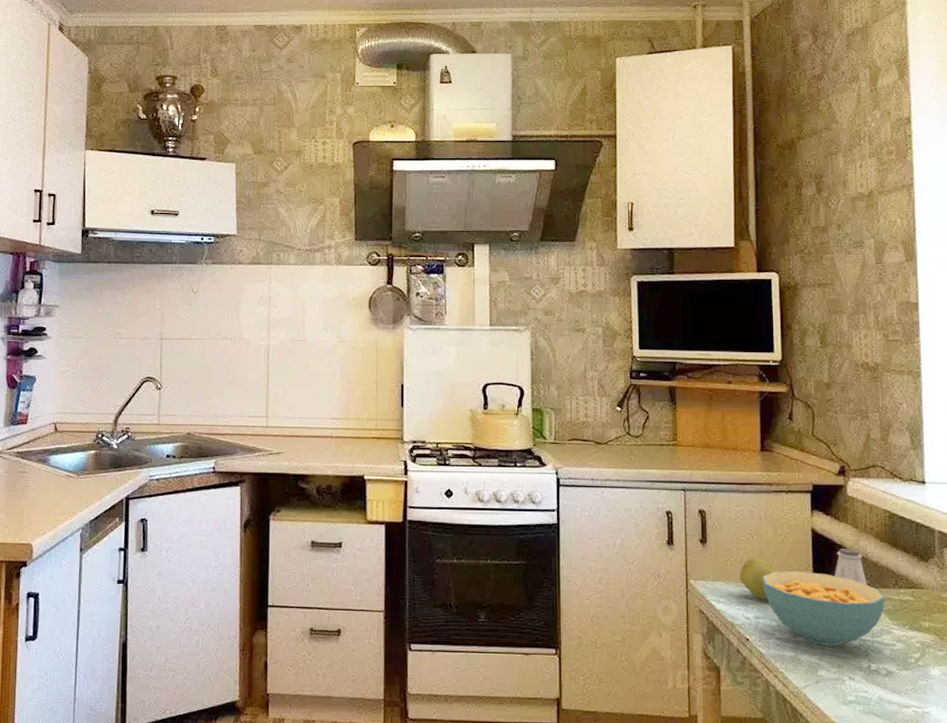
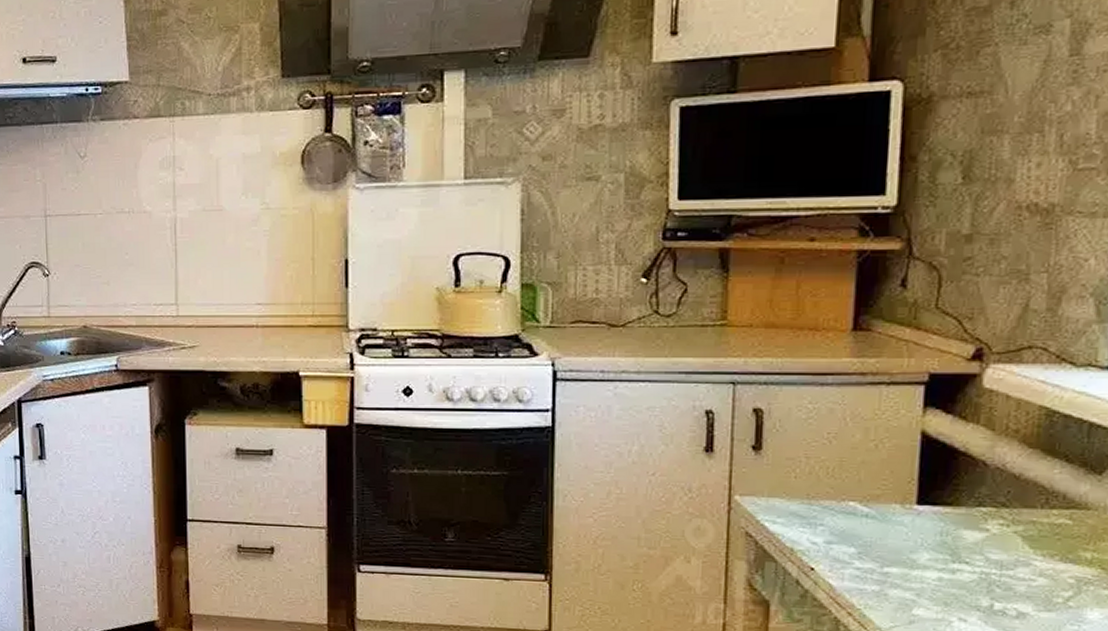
apple: present [739,557,779,600] -> none [806,468,867,521]
cereal bowl: present [761,570,886,646] -> none [839,484,1028,580]
saltshaker: present [834,548,867,586] -> none [950,457,1001,505]

